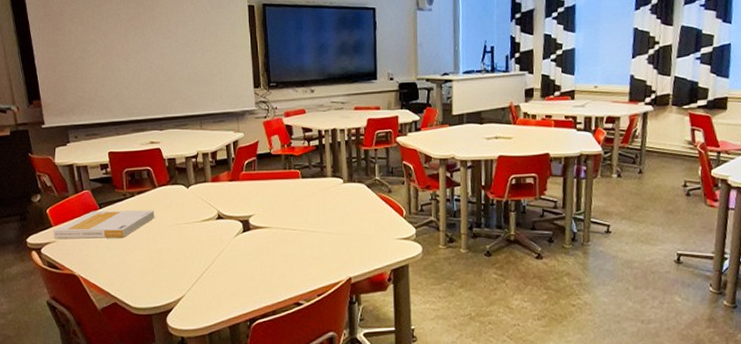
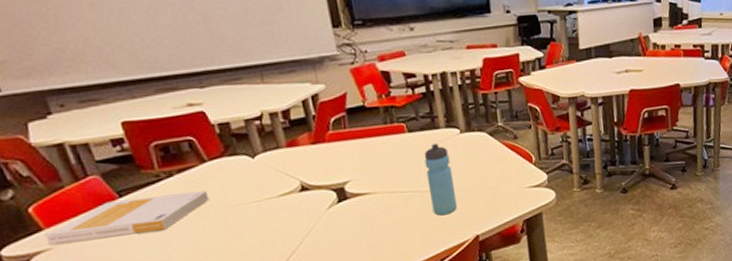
water bottle: none [312,190,336,255] -> present [424,144,458,216]

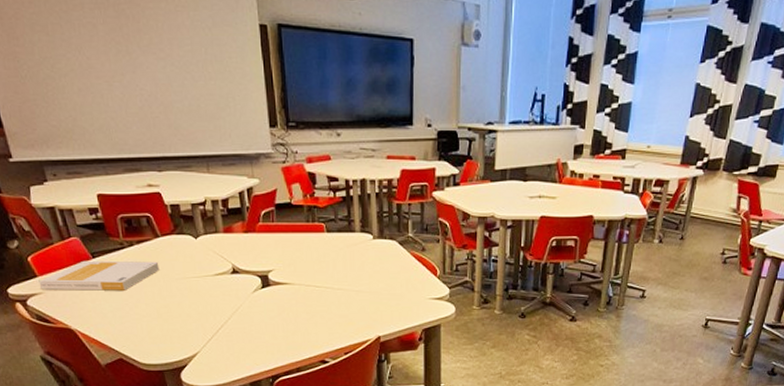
water bottle: present [424,144,458,216] -> none [339,246,364,313]

